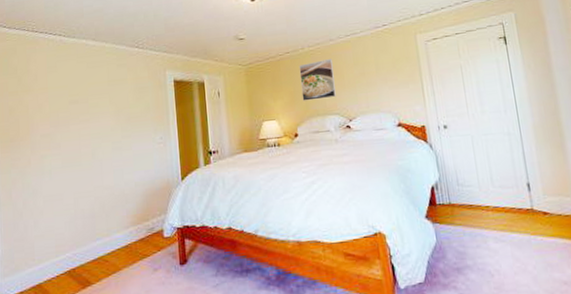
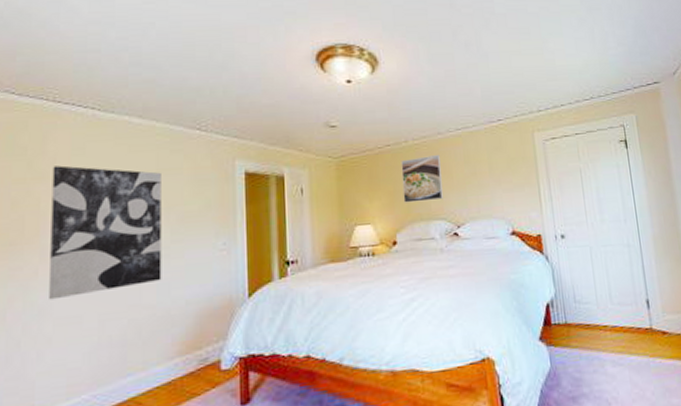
wall art: none [35,80,117,183] -> present [49,165,162,300]

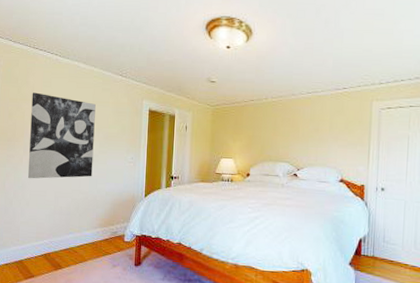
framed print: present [400,155,443,203] -> none [258,112,291,147]

